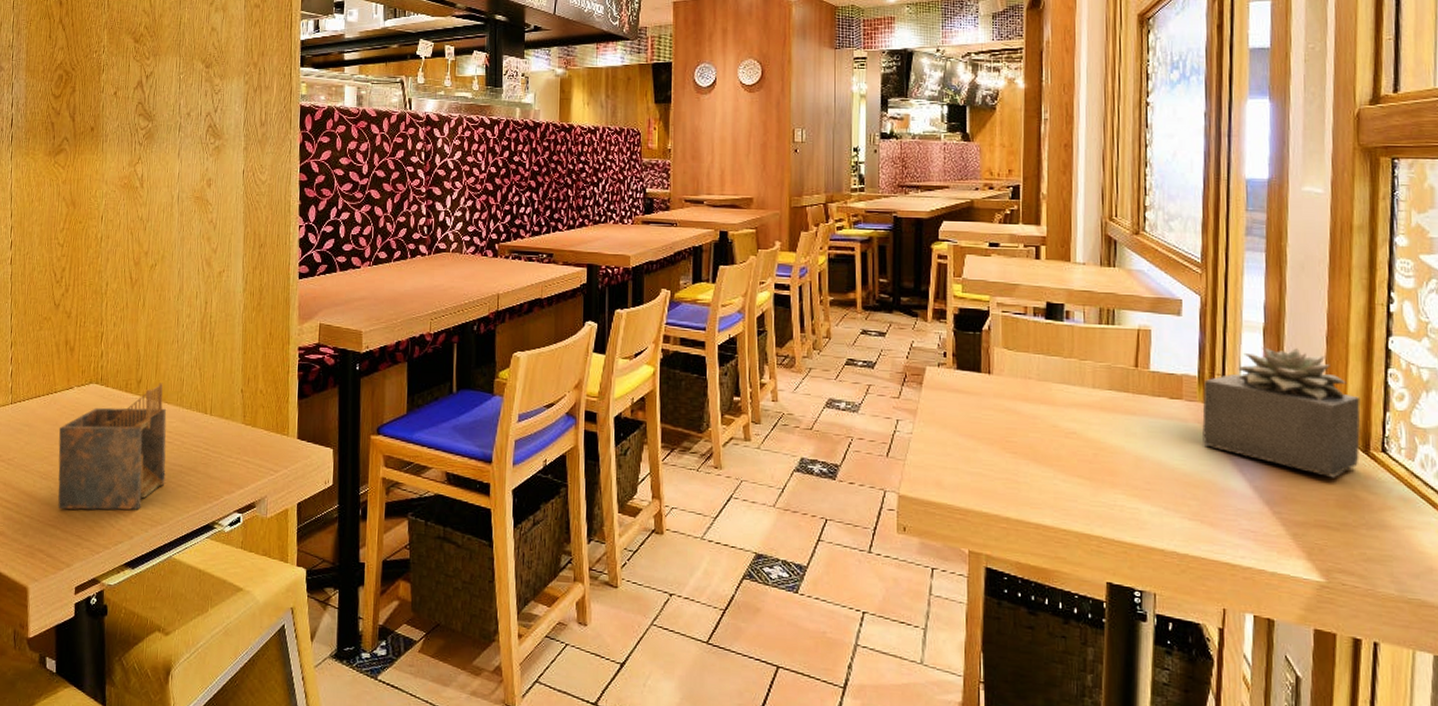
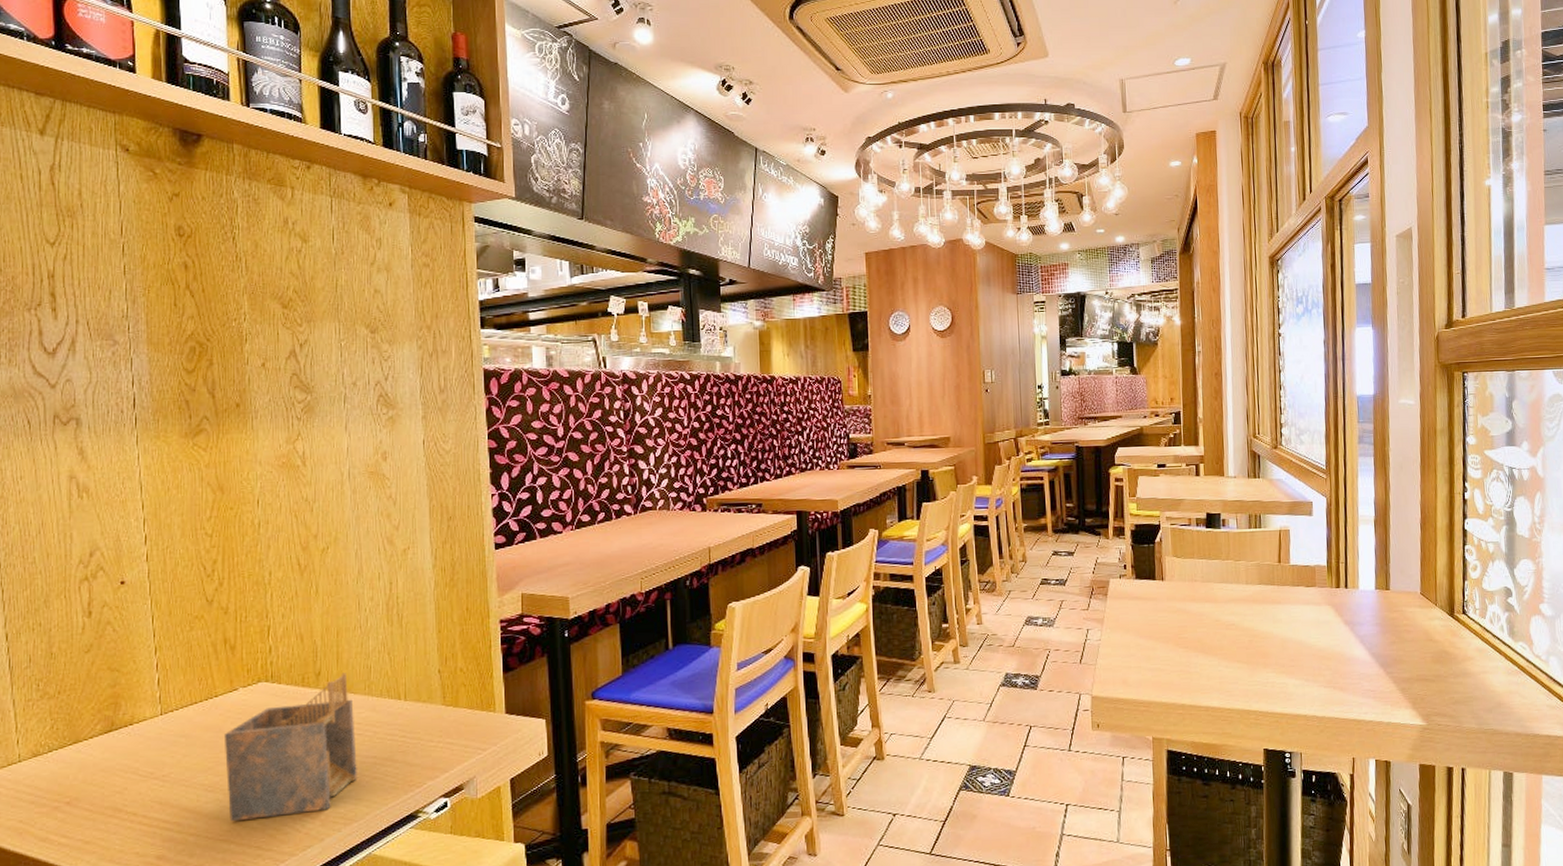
succulent plant: present [1201,347,1361,478] -> none [1331,535,1447,639]

